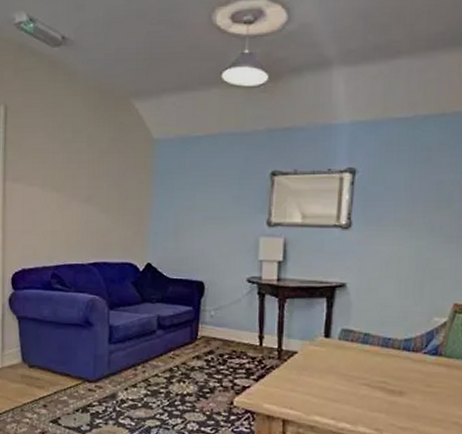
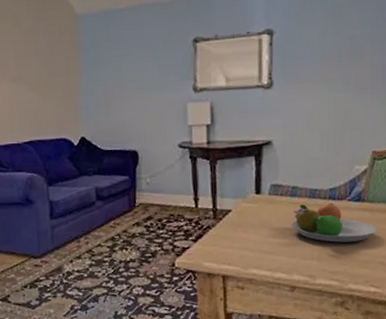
fruit bowl: none [360,353,453,398] -> present [291,203,377,243]

